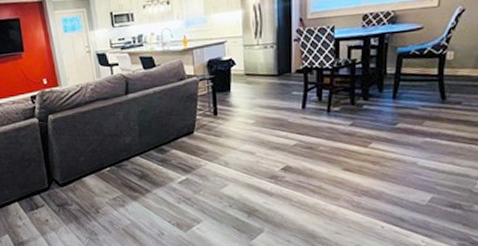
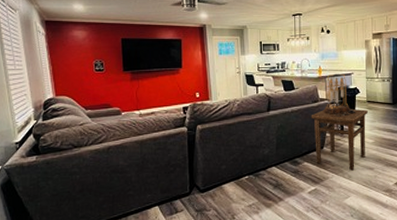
side table: none [177,84,246,157] -> present [311,108,368,171]
table lamp: none [192,42,232,96] -> present [323,73,356,117]

